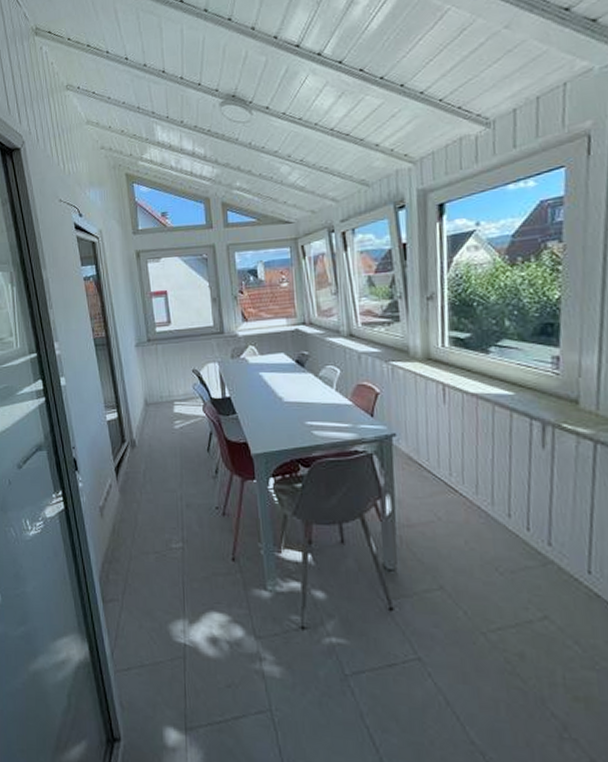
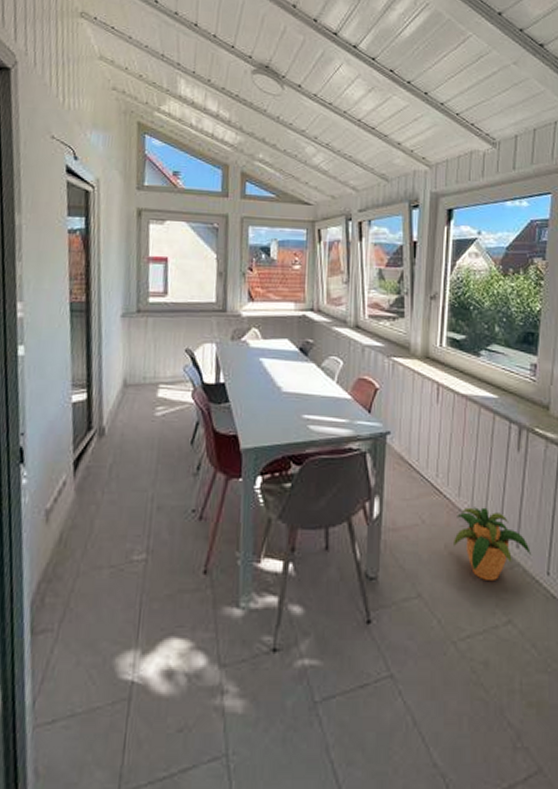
potted plant: none [474,505,567,577] -> present [454,507,531,580]

